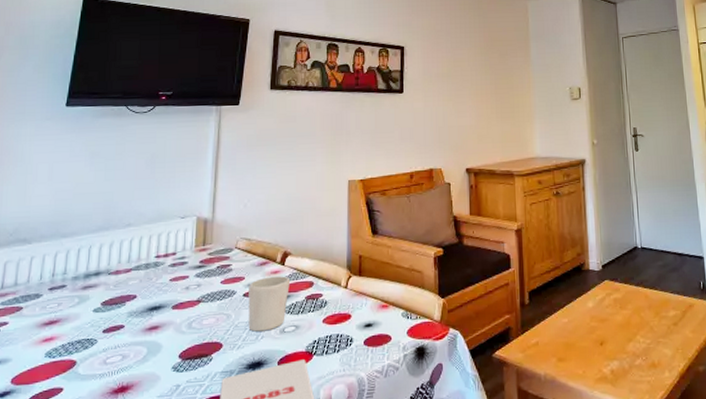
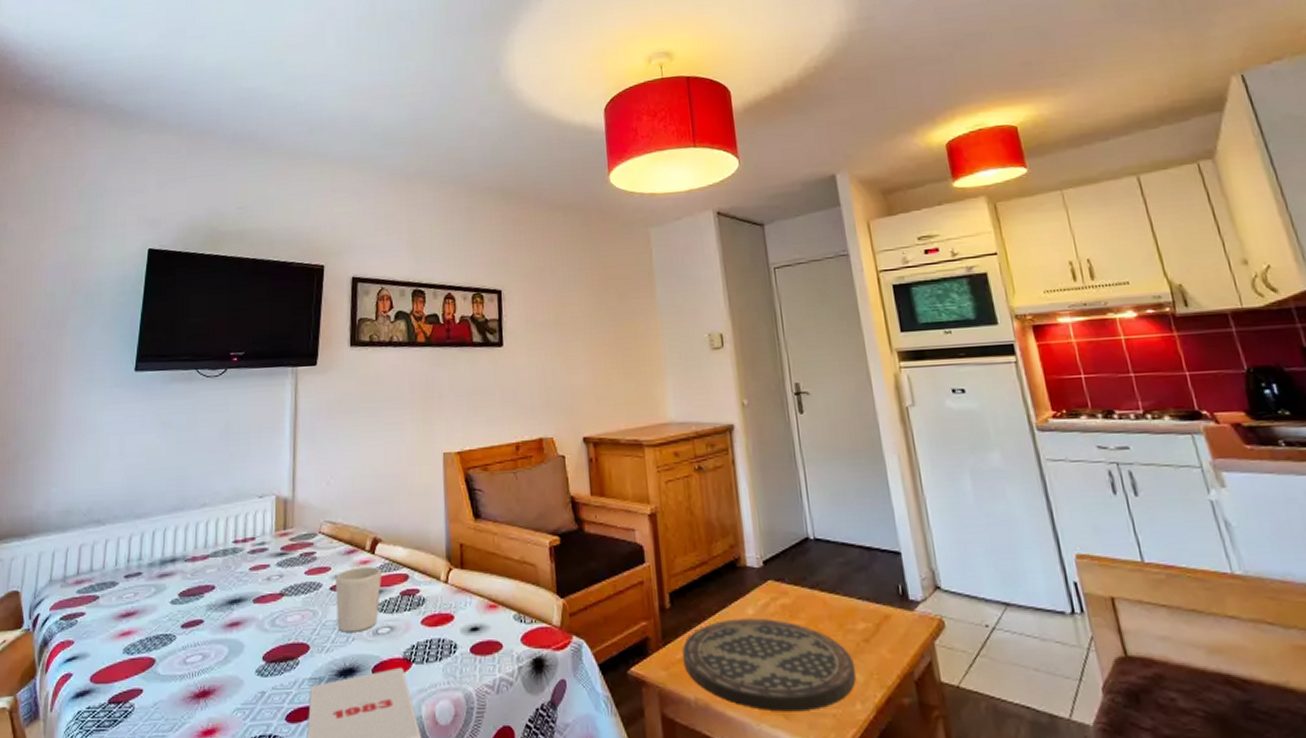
tray: none [537,309,667,381] -> present [683,618,857,712]

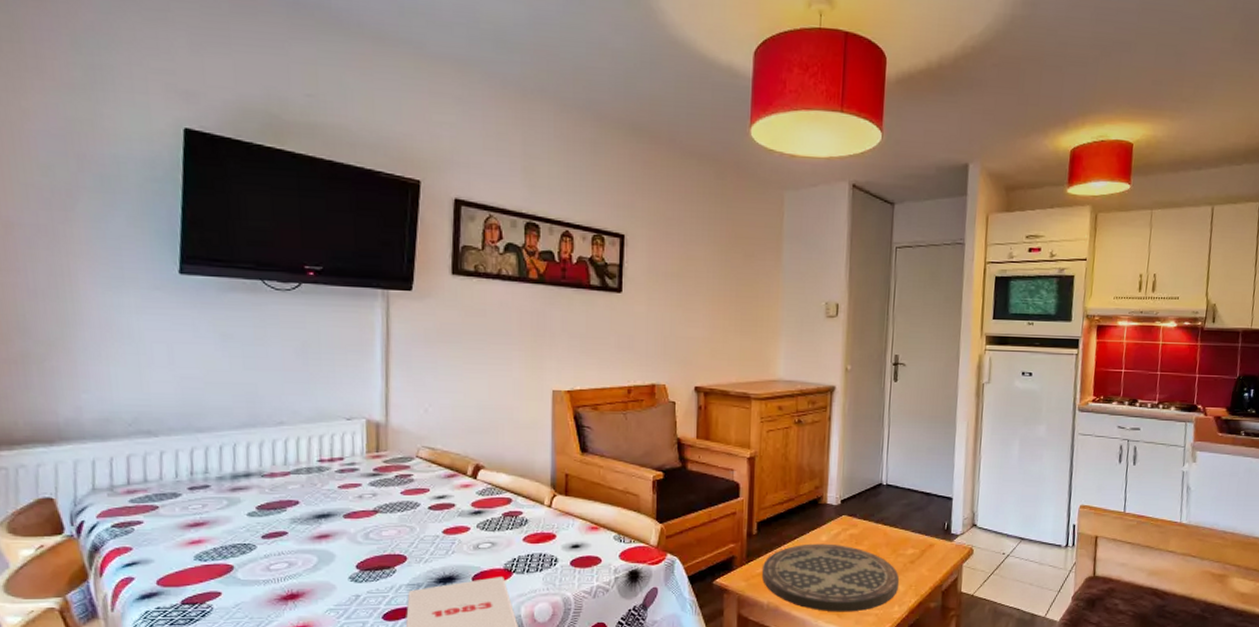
mug: present [336,567,382,632] -> none [435,490,483,546]

